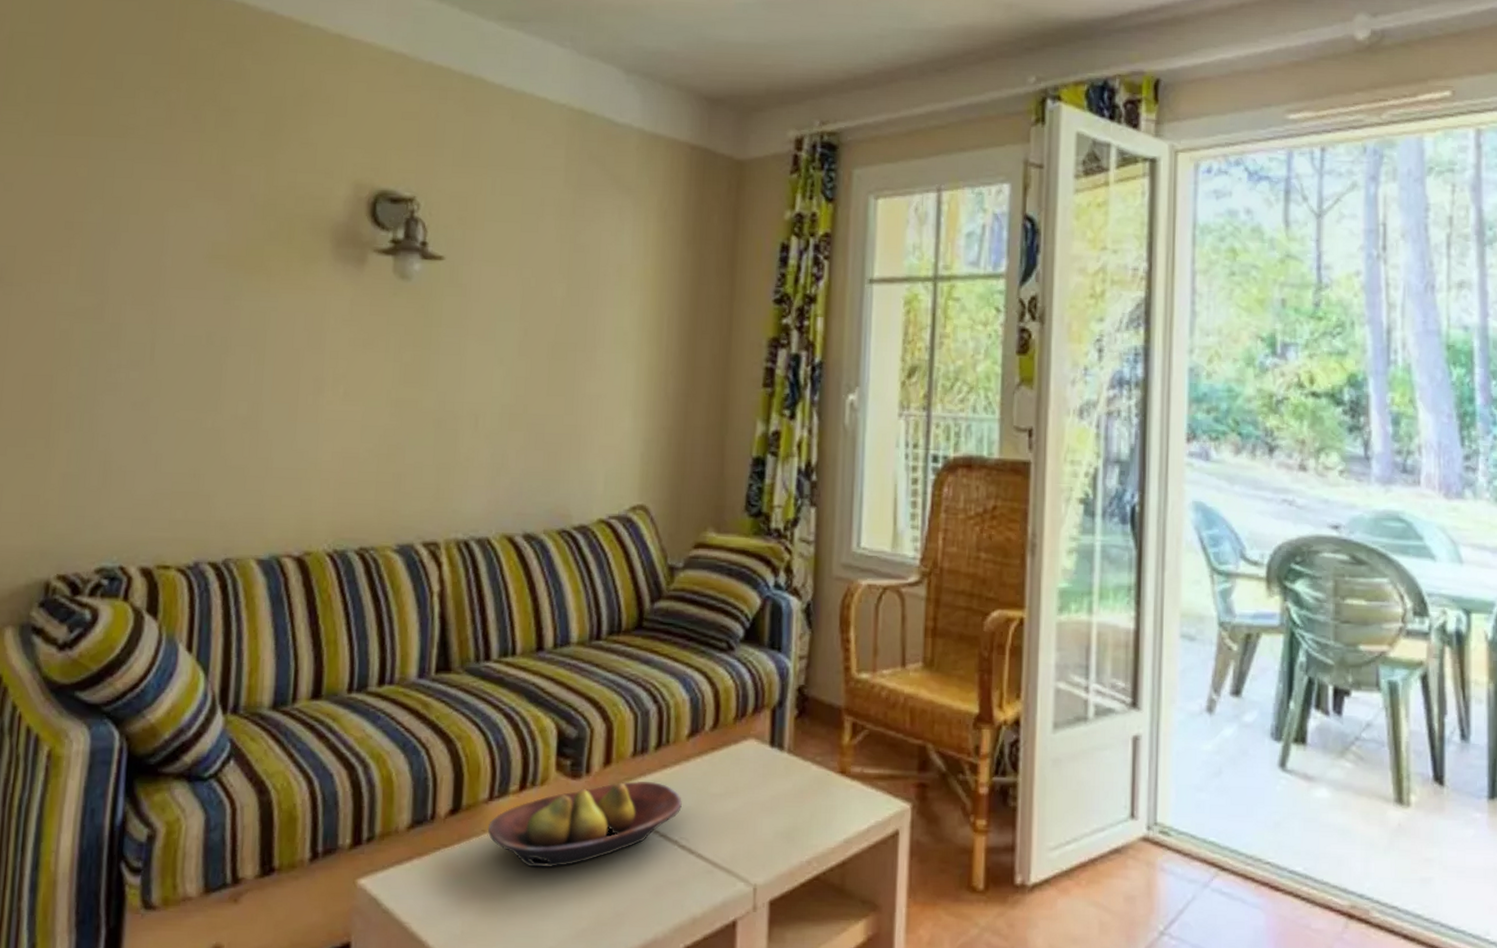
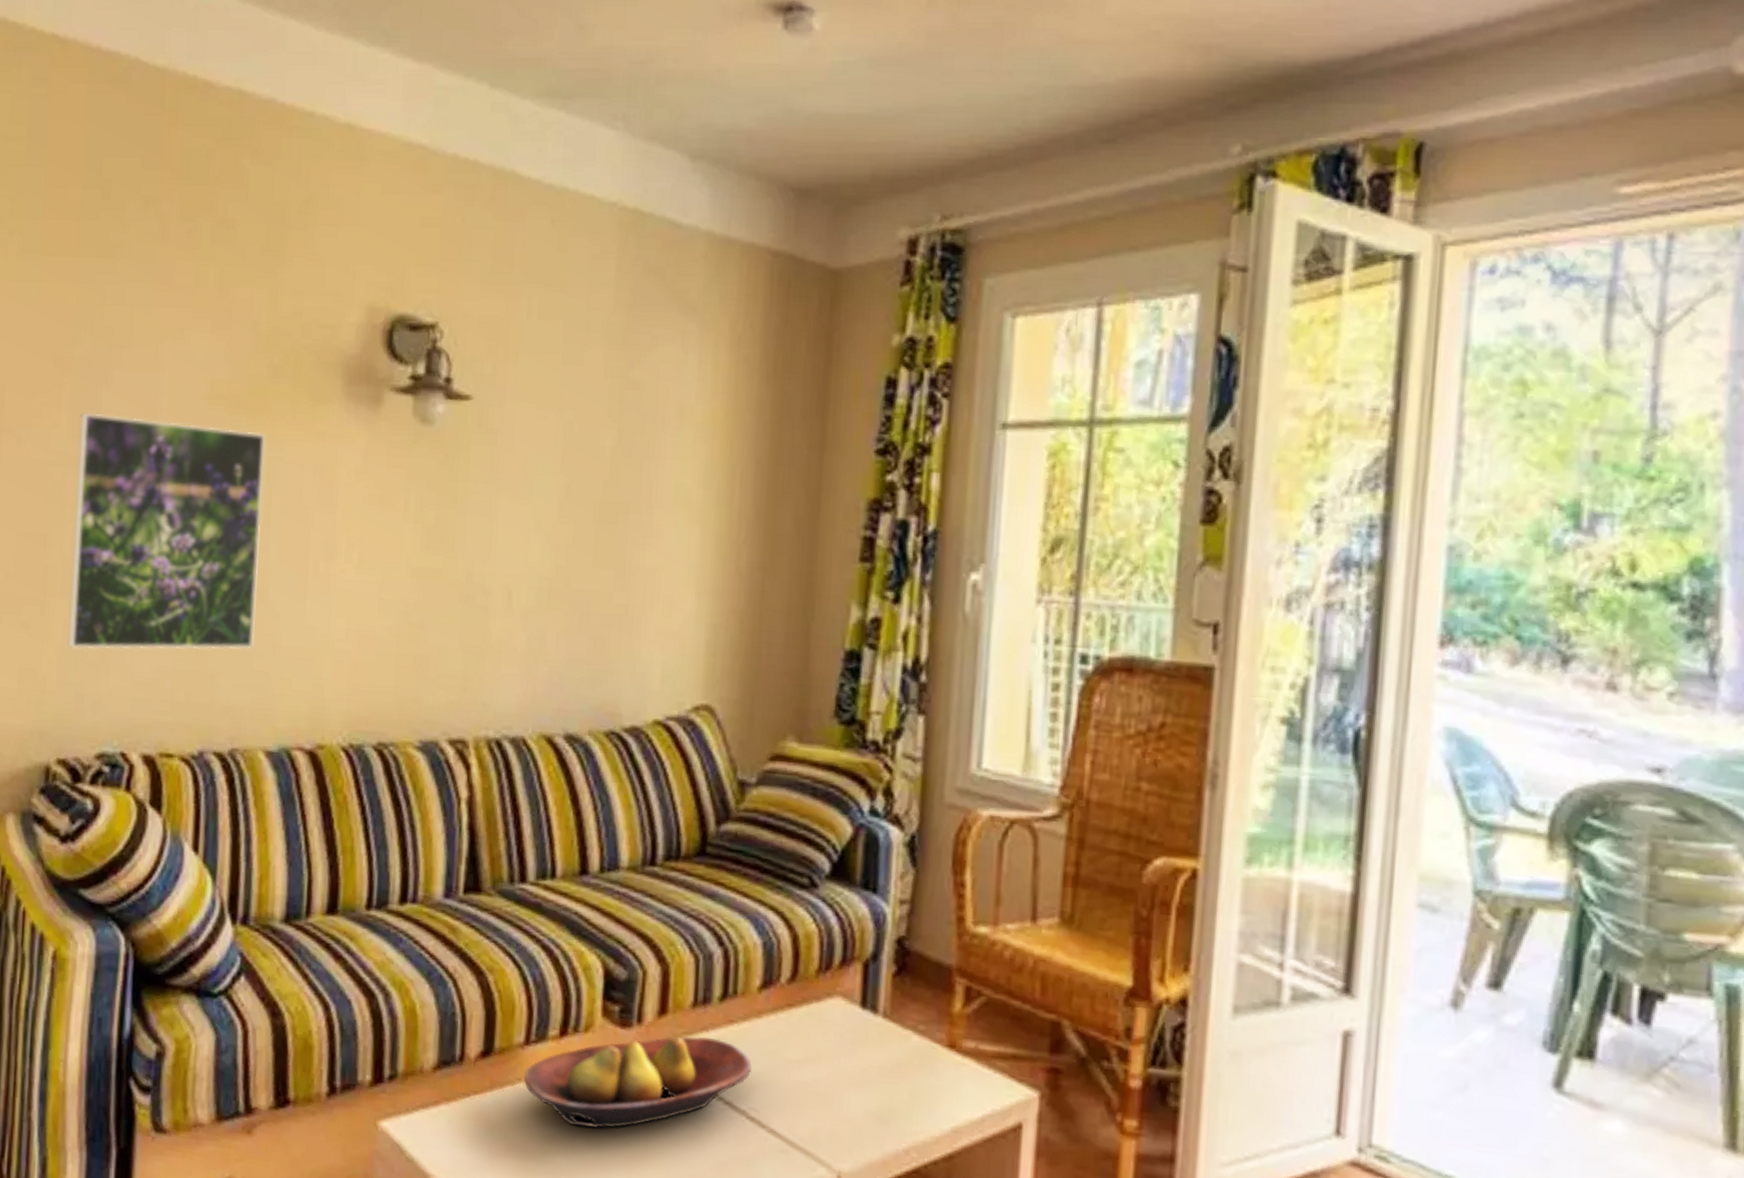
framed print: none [70,269,261,477] -> present [67,412,265,650]

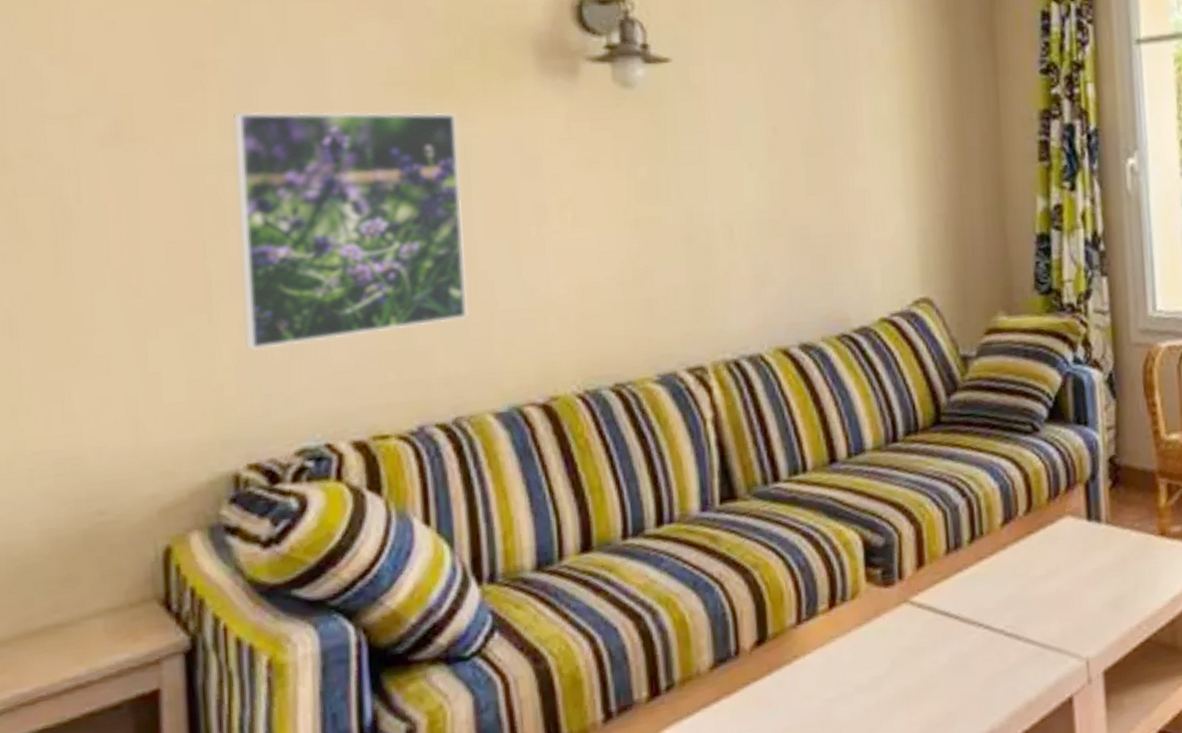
fruit bowl: present [523,1035,752,1129] -> none [799,575,1004,684]

